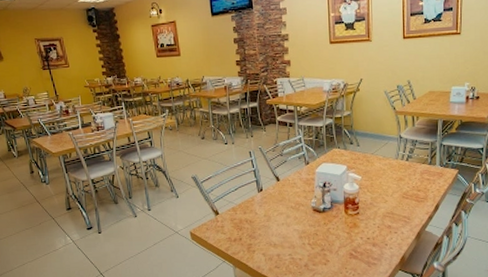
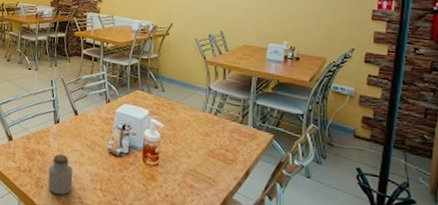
jar: none [258,219,282,256] -> present [48,154,73,195]

